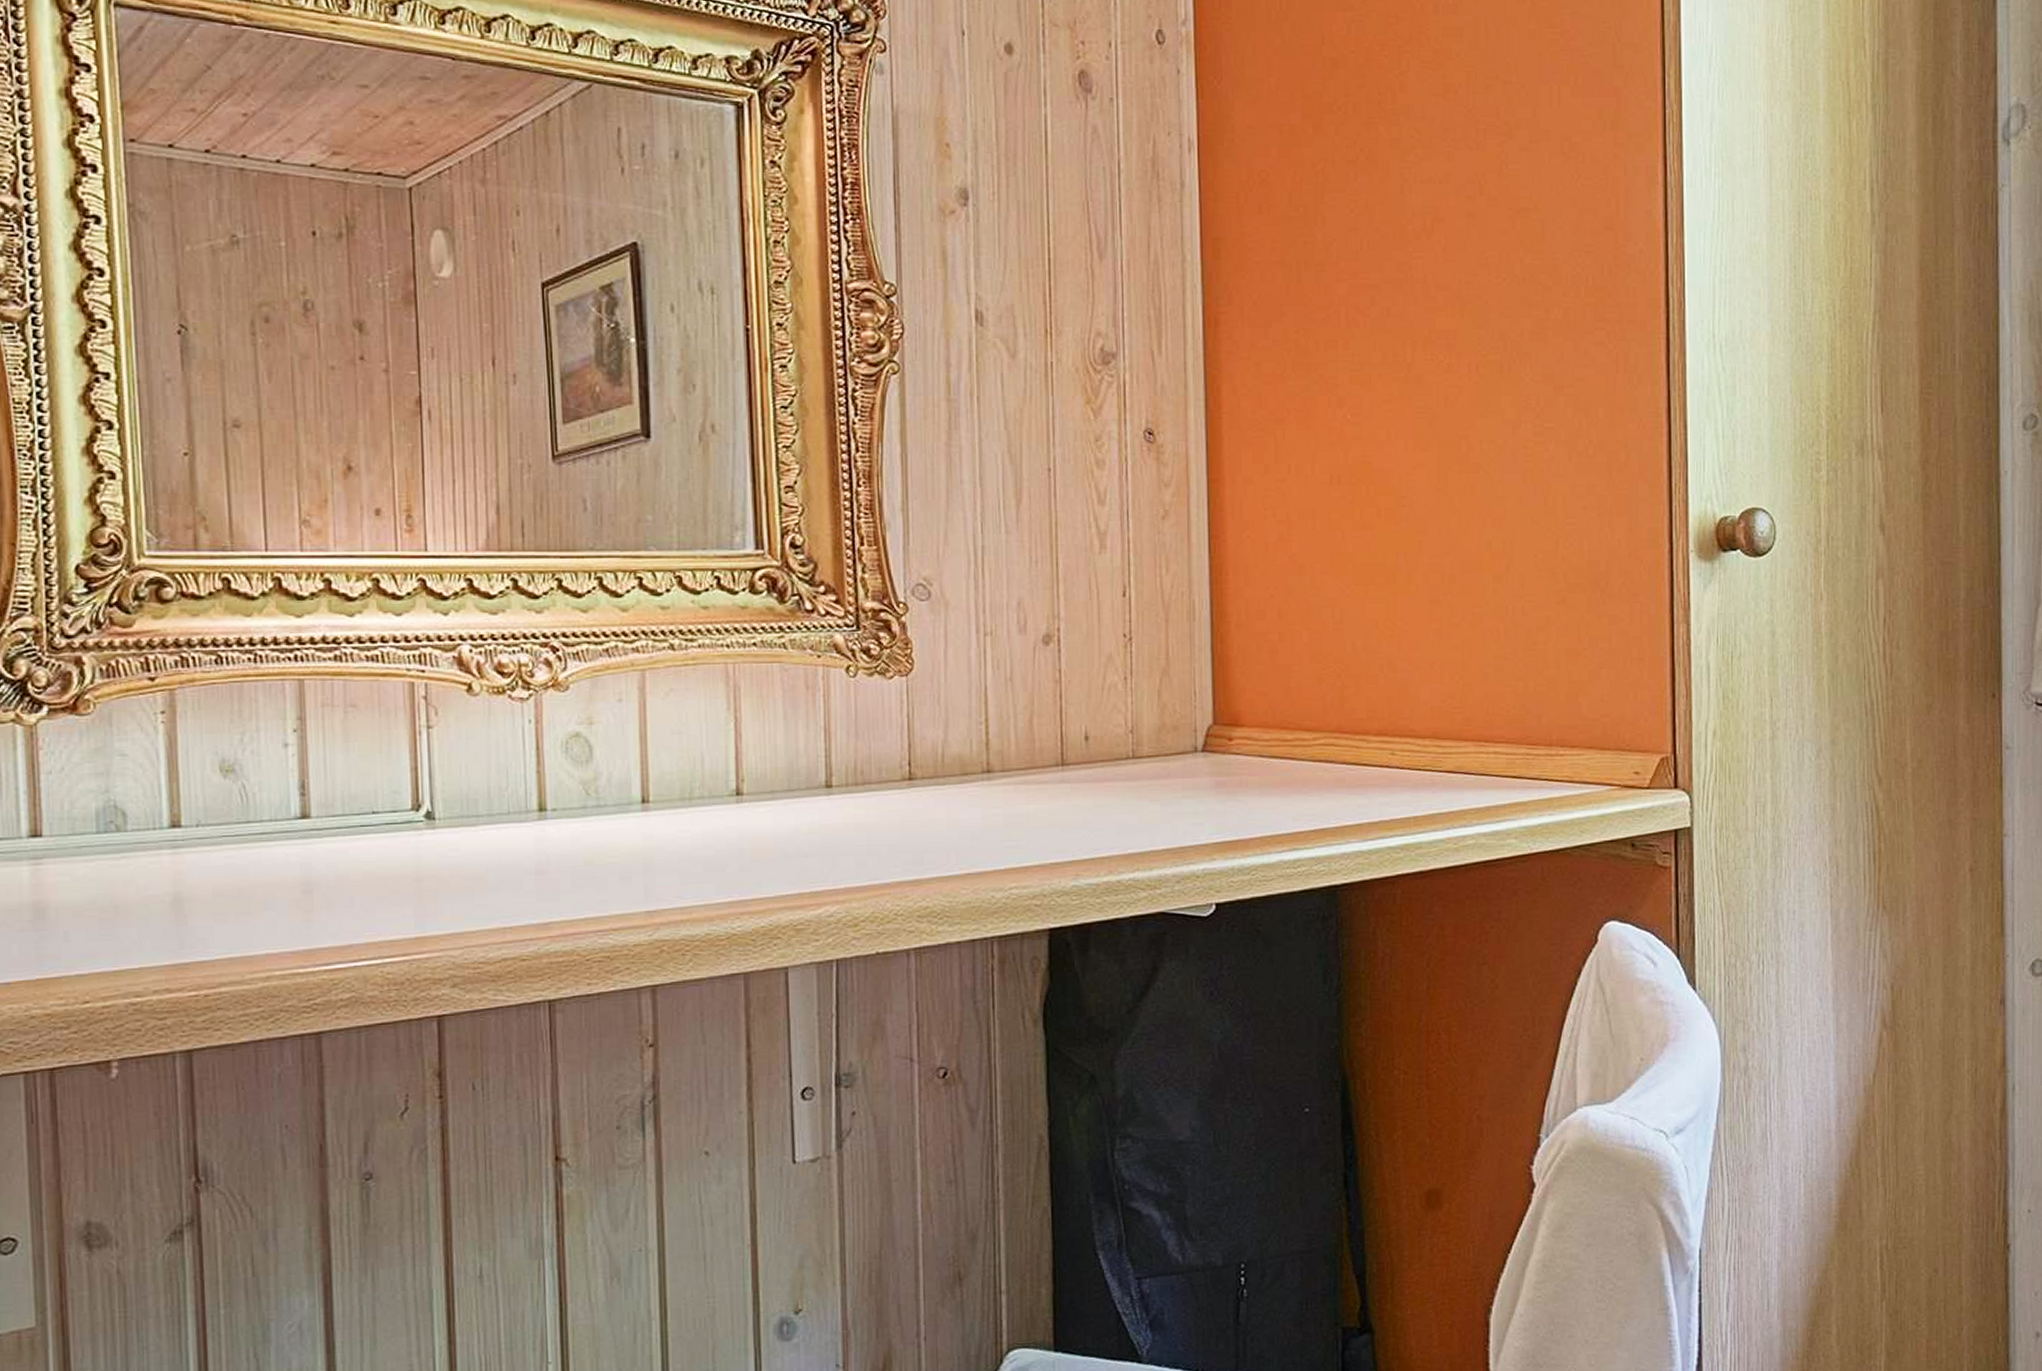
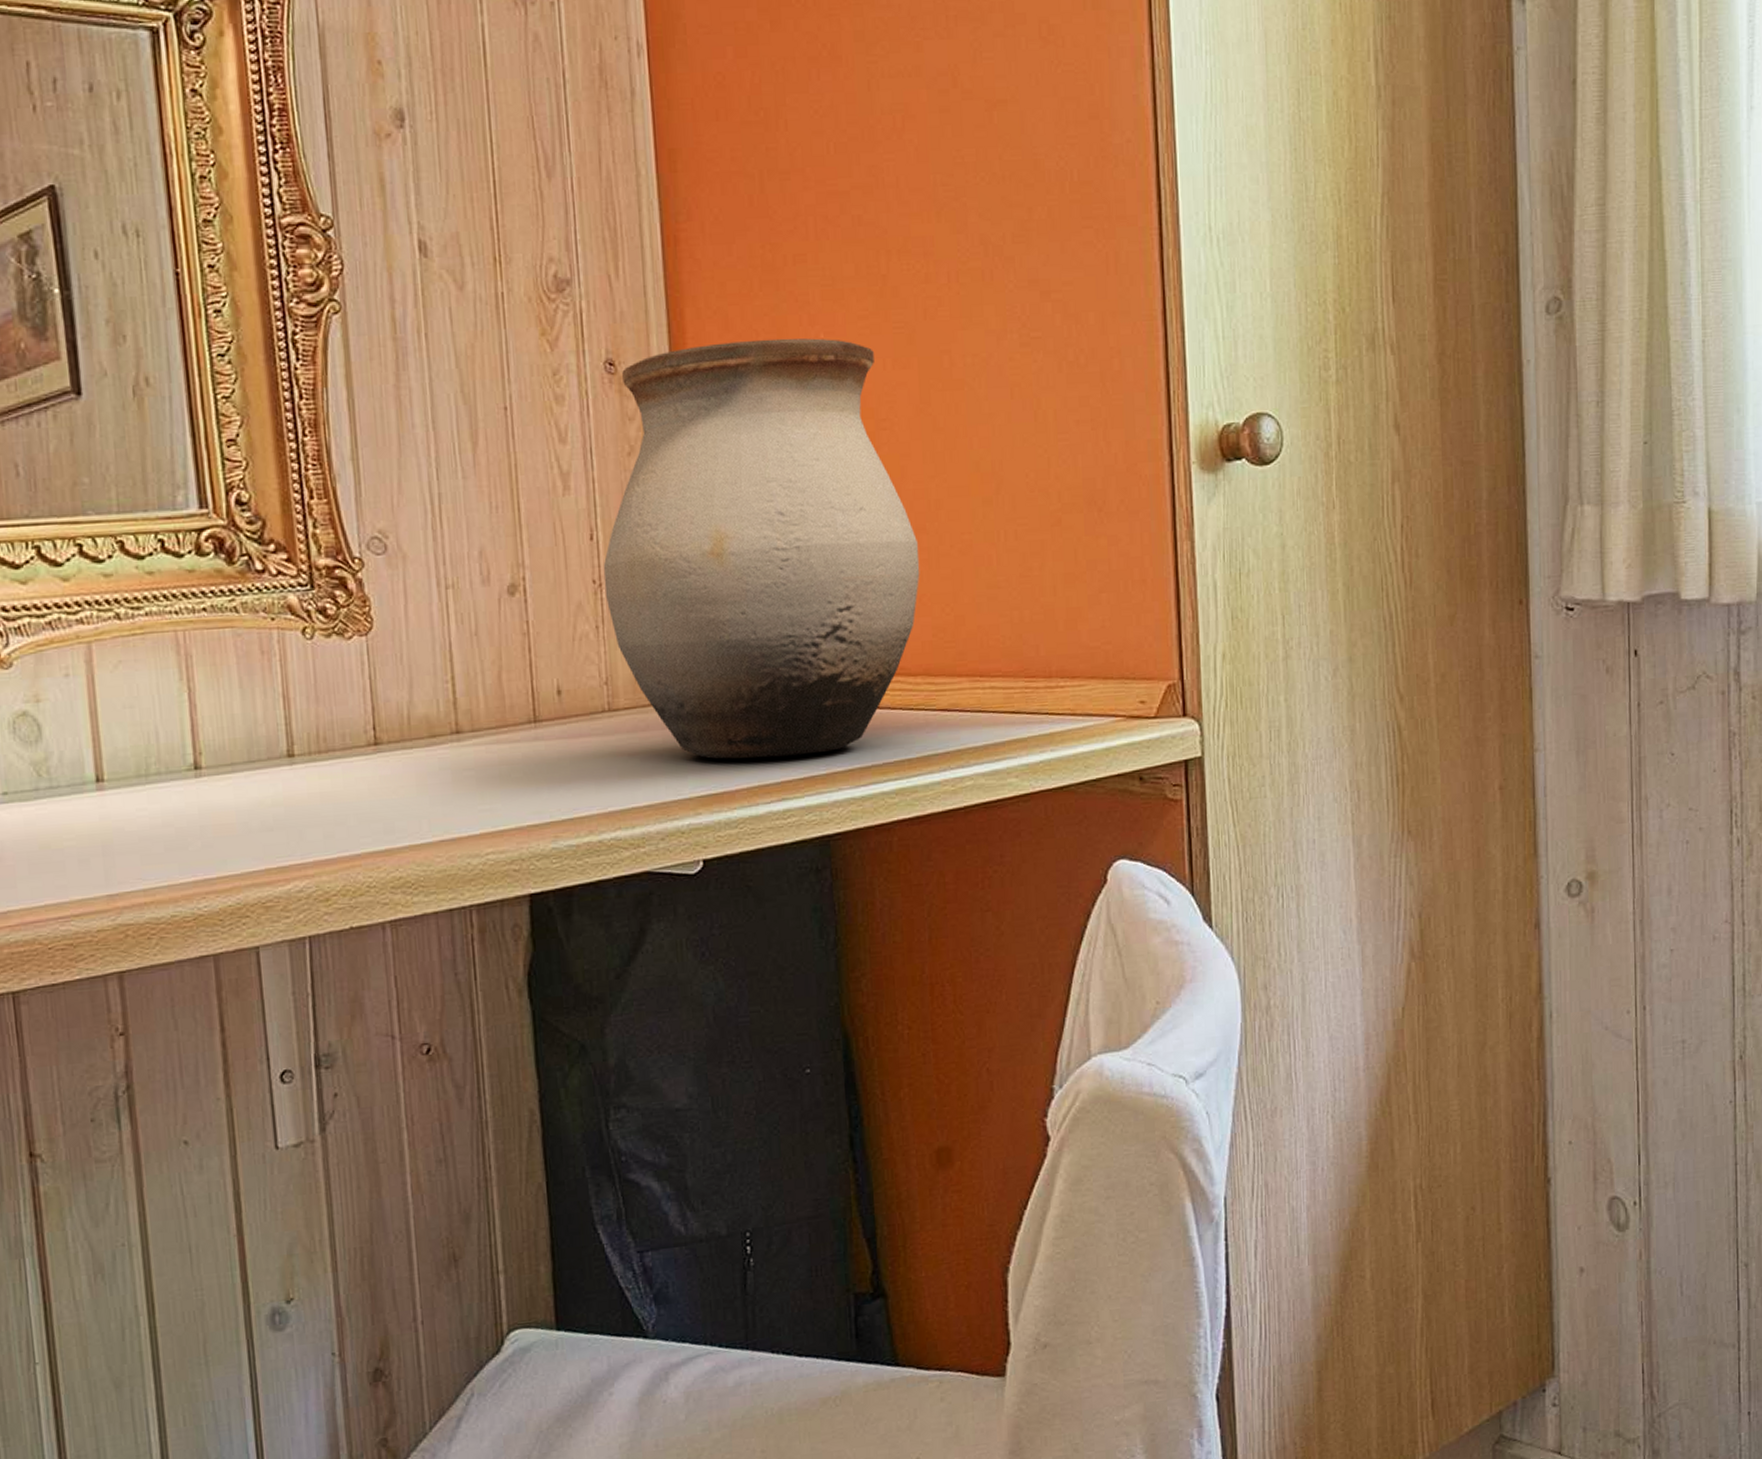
vase: none [1134,417,1432,809] -> present [603,338,920,759]

